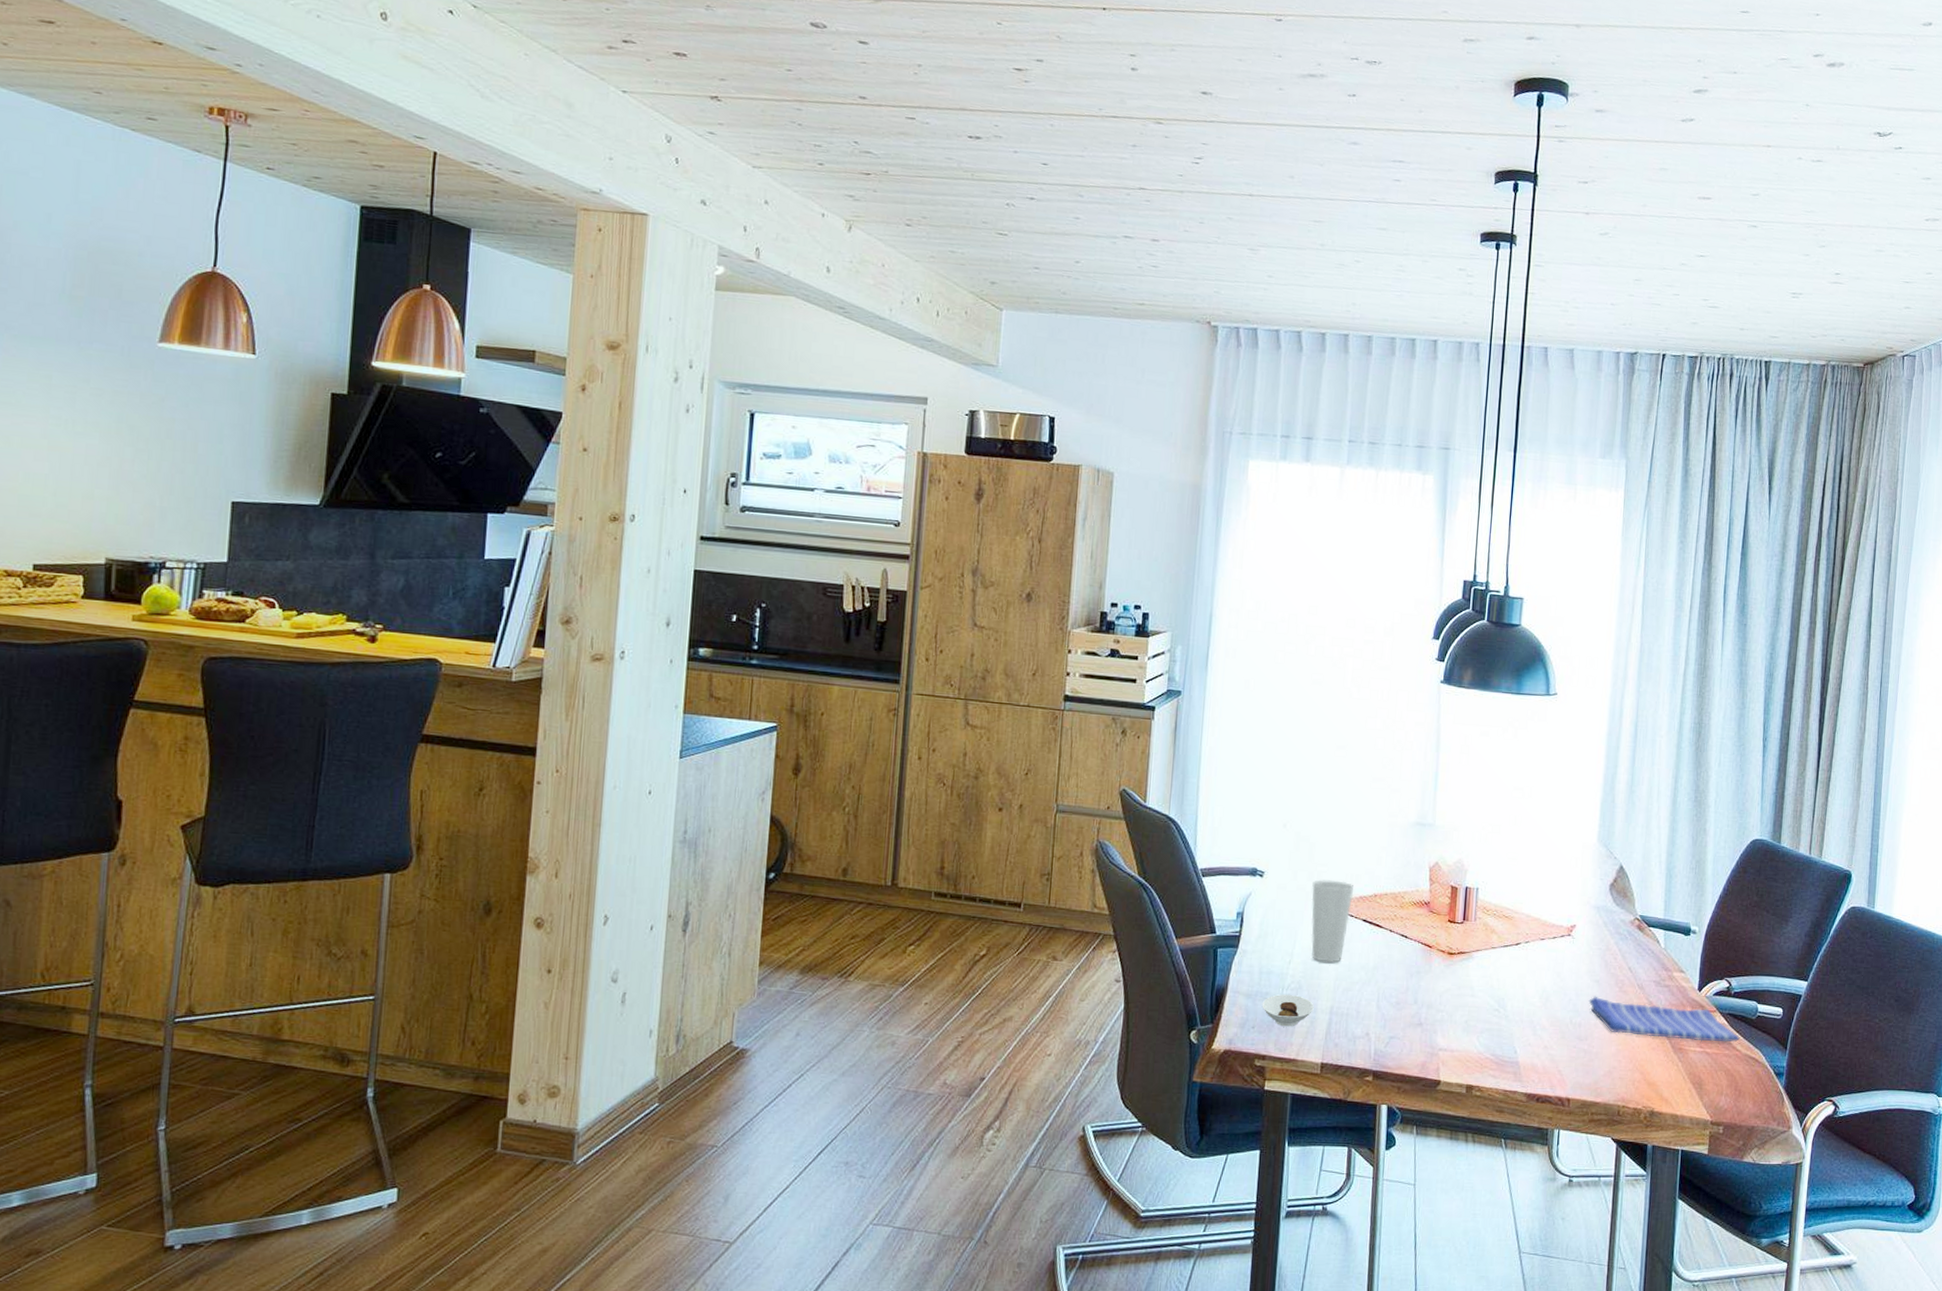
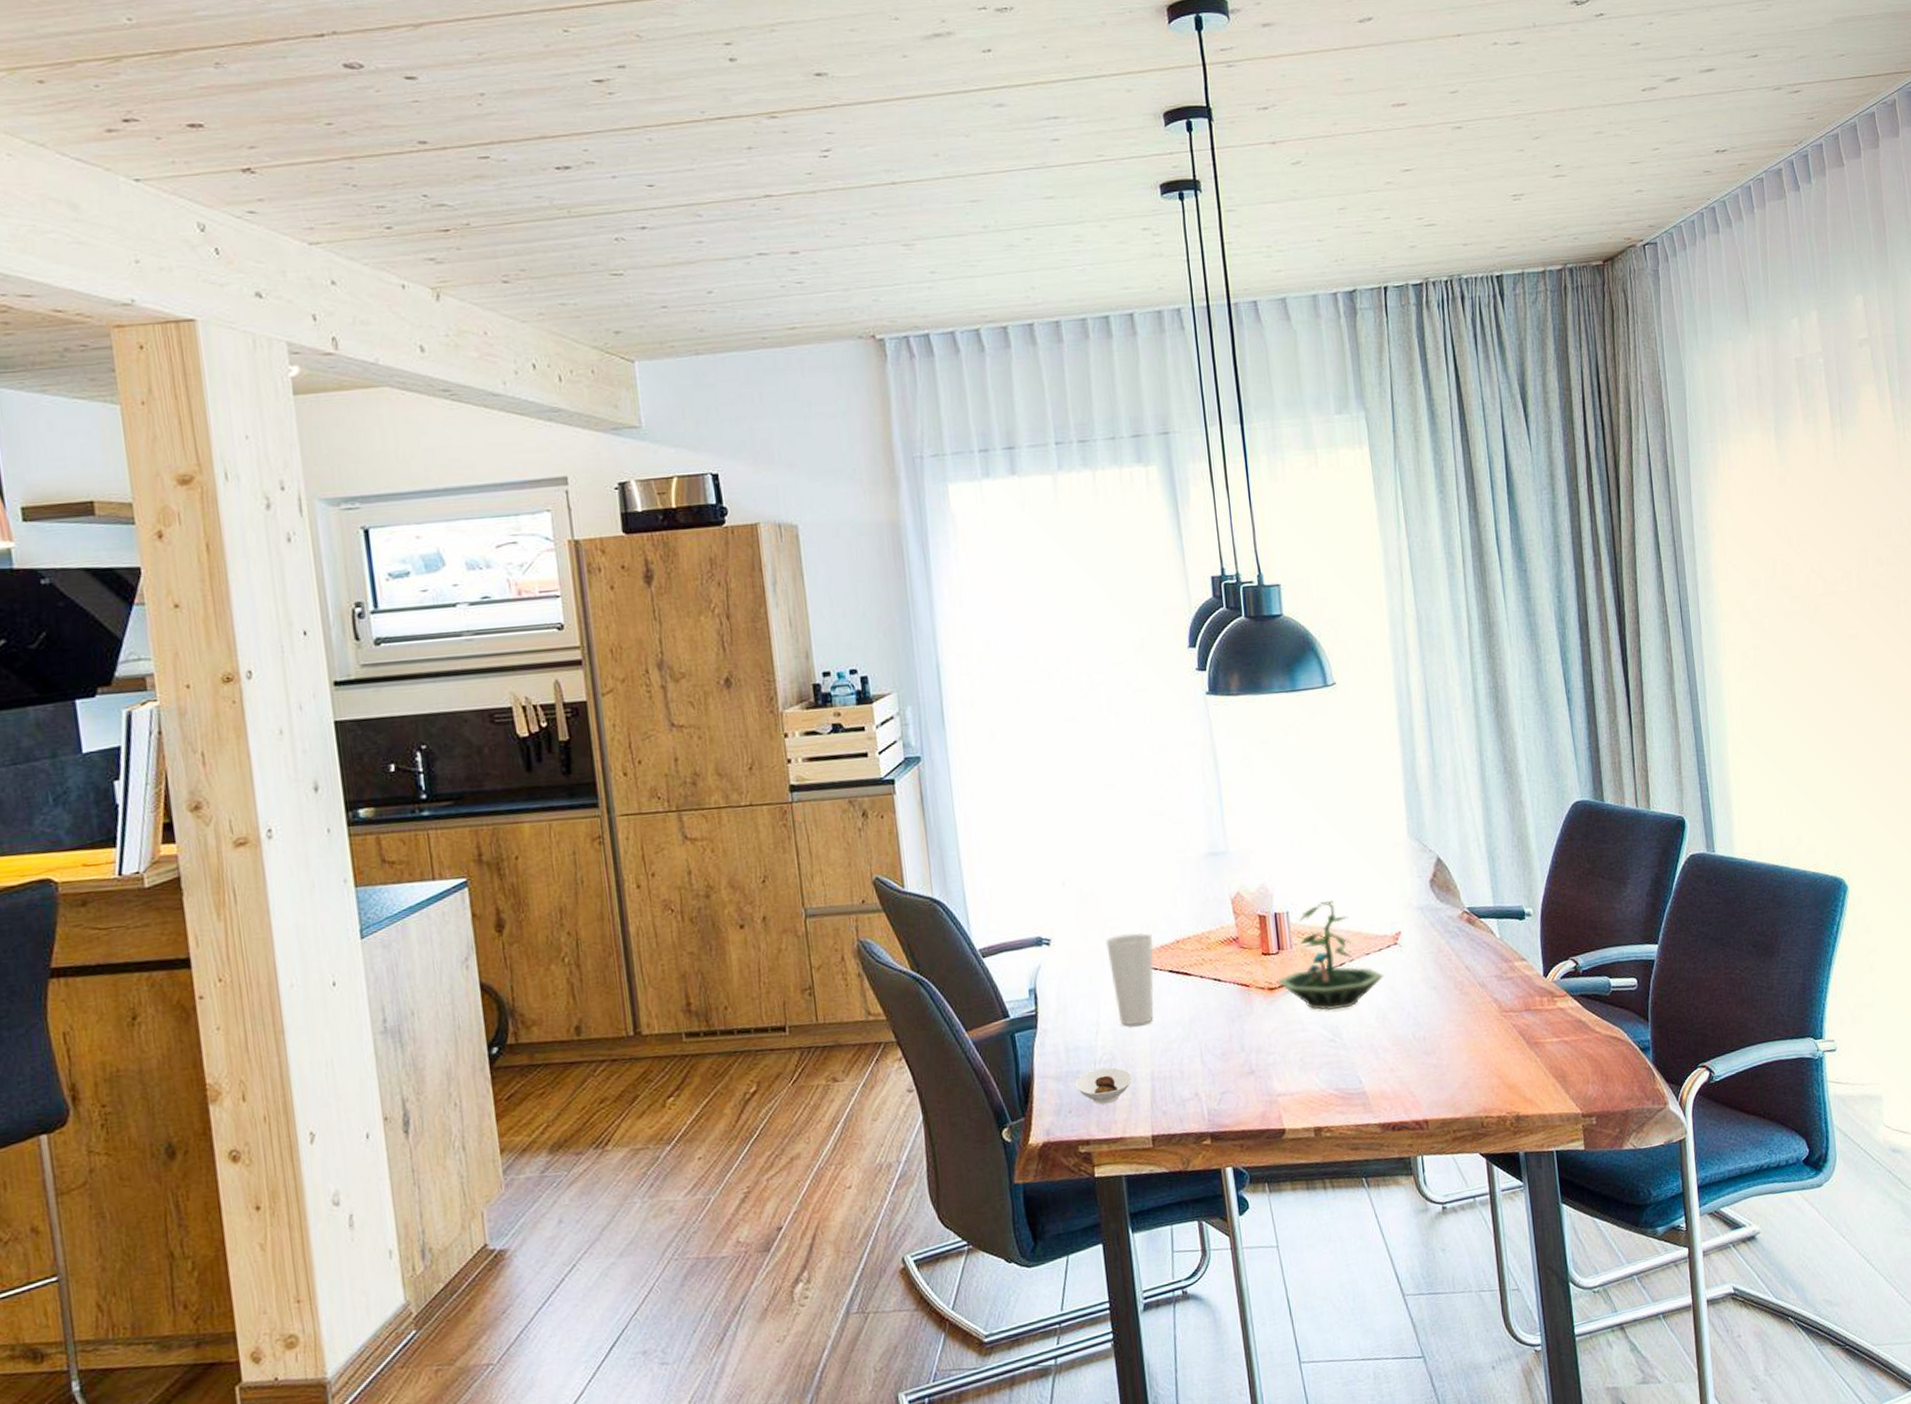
terrarium: none [1456,885,1554,983] -> present [1276,901,1384,1010]
dish towel: present [1588,996,1740,1043] -> none [1429,994,1597,1040]

